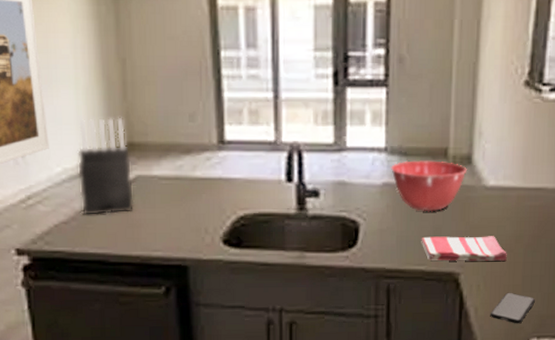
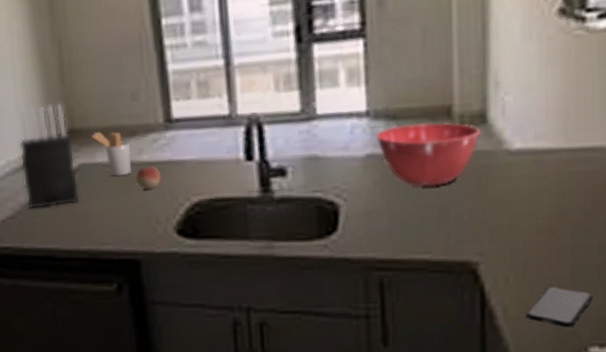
utensil holder: none [149,147,186,189] -> present [91,131,131,177]
fruit: none [189,181,212,203] -> present [136,165,162,190]
dish towel: present [421,236,507,261] -> none [421,213,546,247]

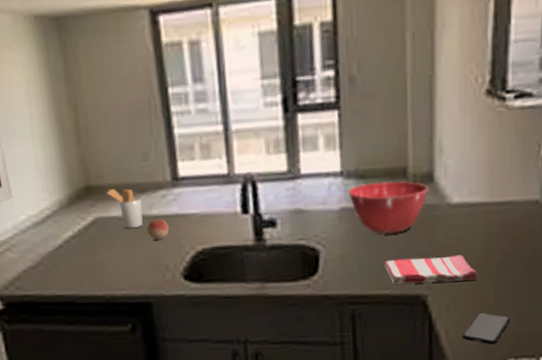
knife block: present [18,102,80,210] -> none [37,162,97,260]
dish towel: none [421,213,546,247] -> present [384,255,477,284]

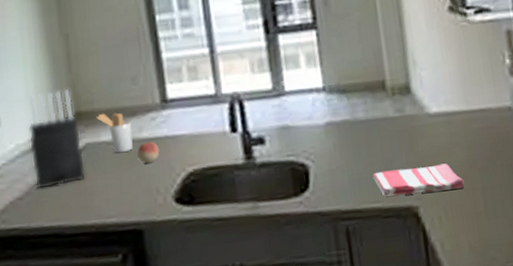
knife block: none [37,162,97,260] -> present [27,88,86,190]
mixing bowl: present [348,181,429,235] -> none [332,94,407,147]
smartphone: present [462,312,510,345] -> none [457,221,502,255]

